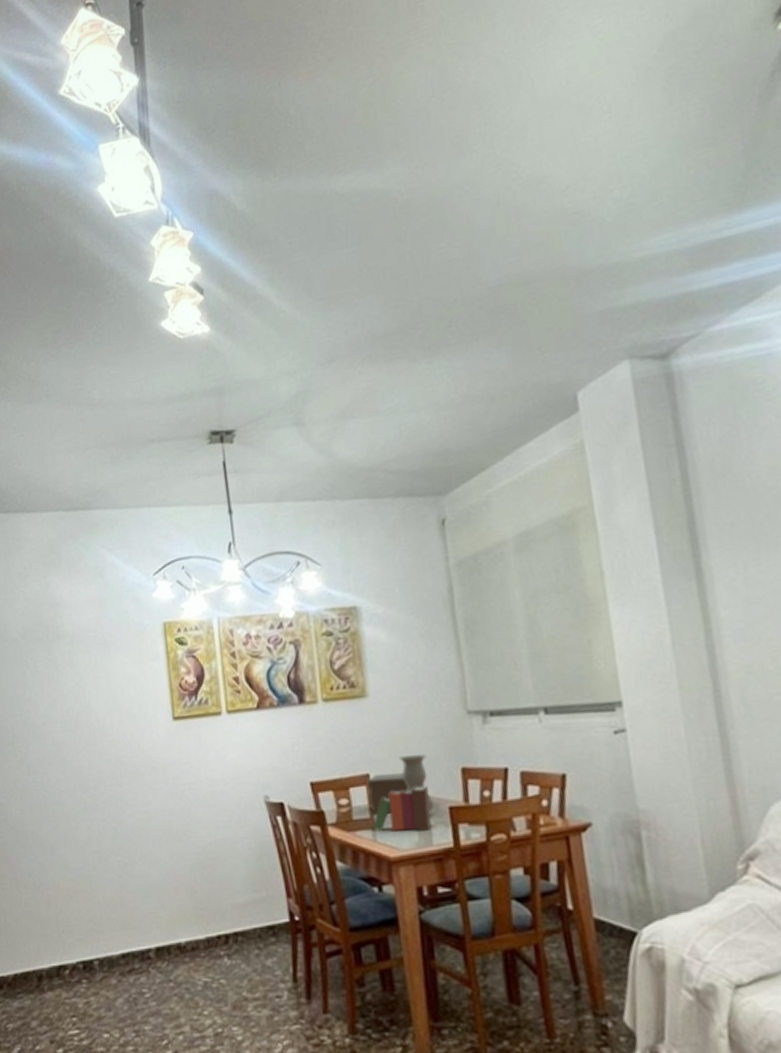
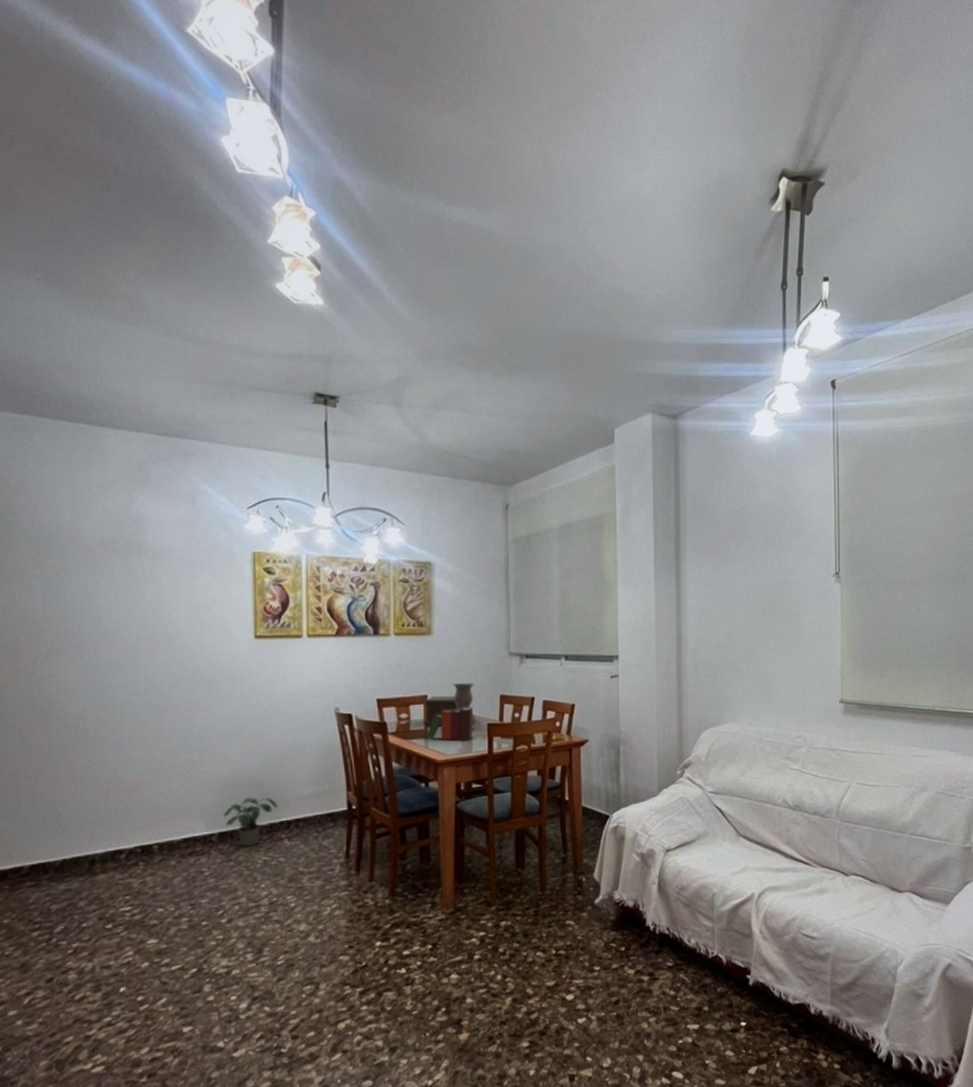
potted plant: none [158,906,214,965] -> present [223,797,278,847]

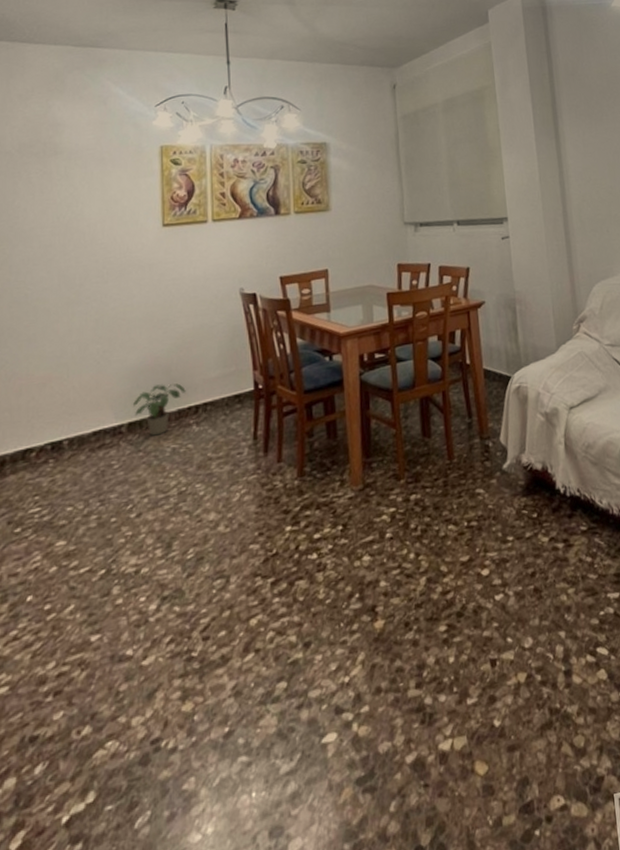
decorative box: present [425,695,457,729] -> none [325,268,357,302]
books: present [425,707,473,741] -> none [328,277,374,313]
vase: present [453,683,476,728] -> none [352,254,375,299]

